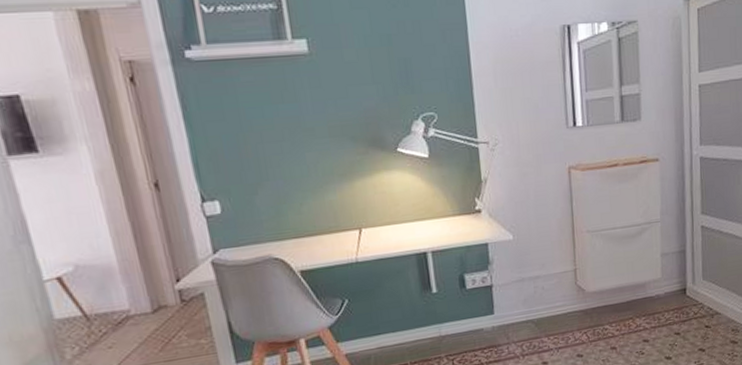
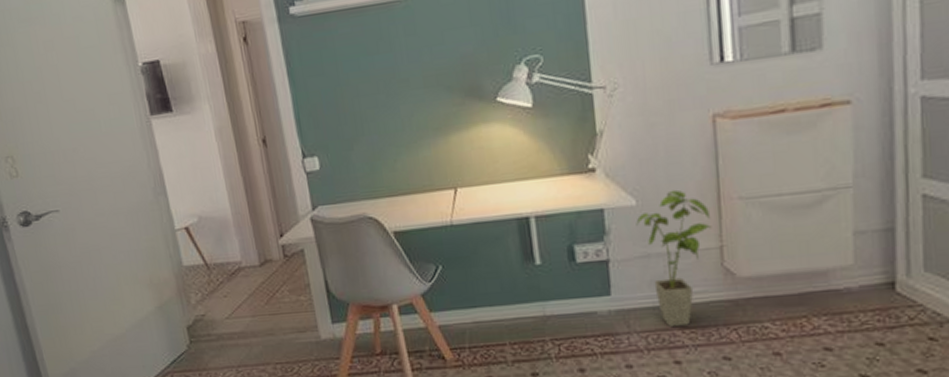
house plant: none [513,226,569,335] -> present [636,189,712,326]

